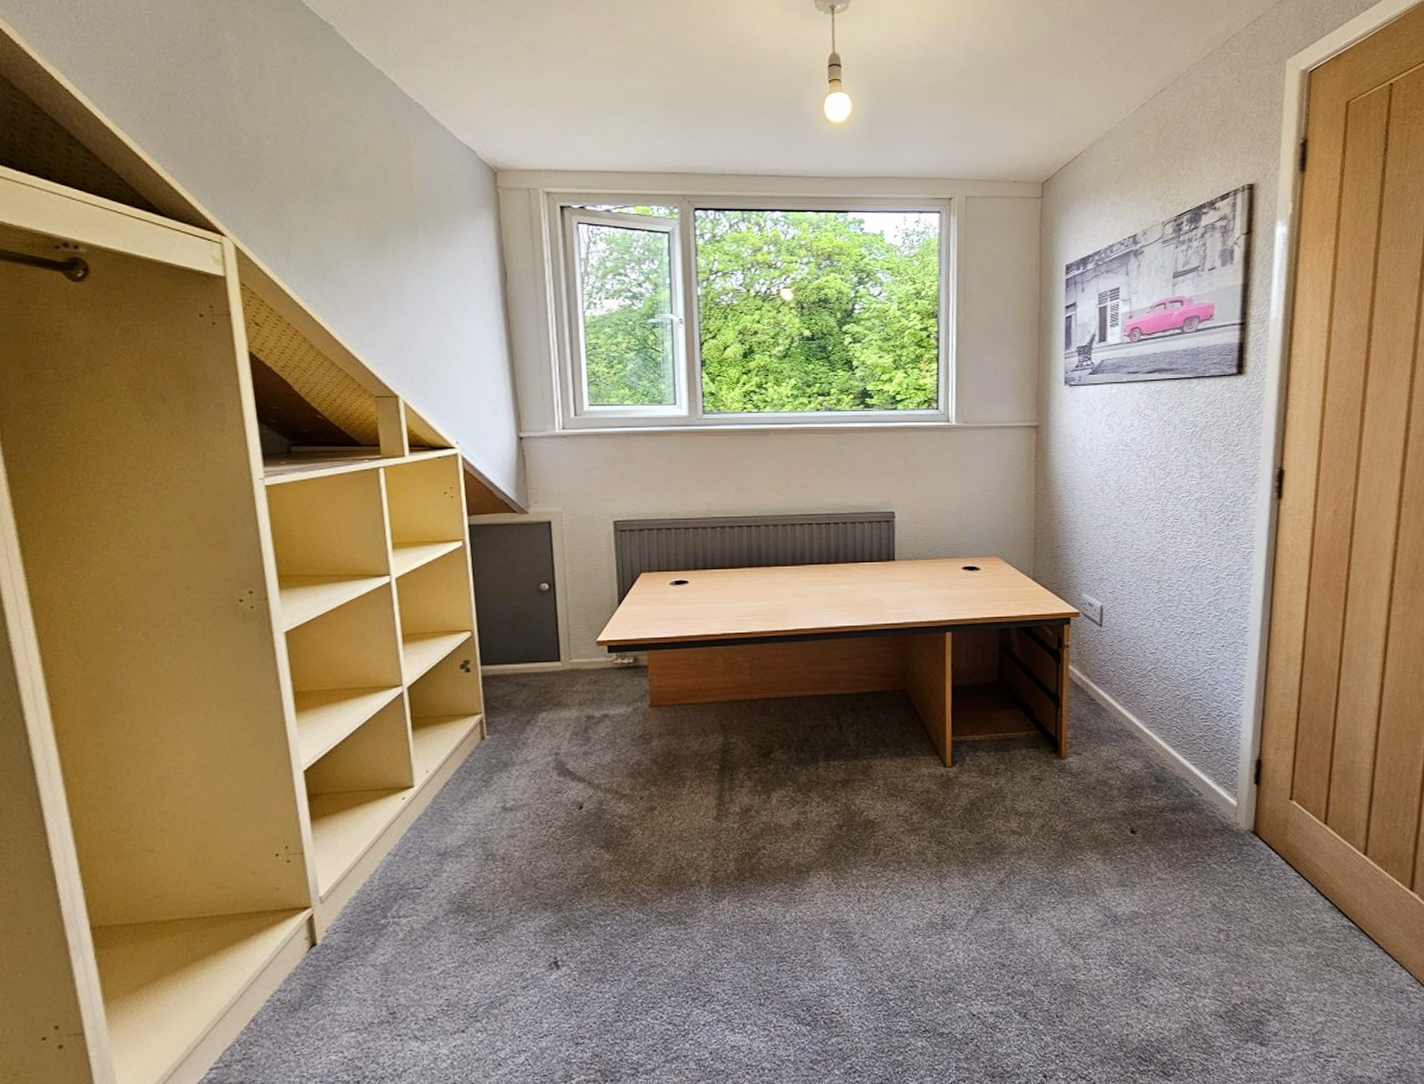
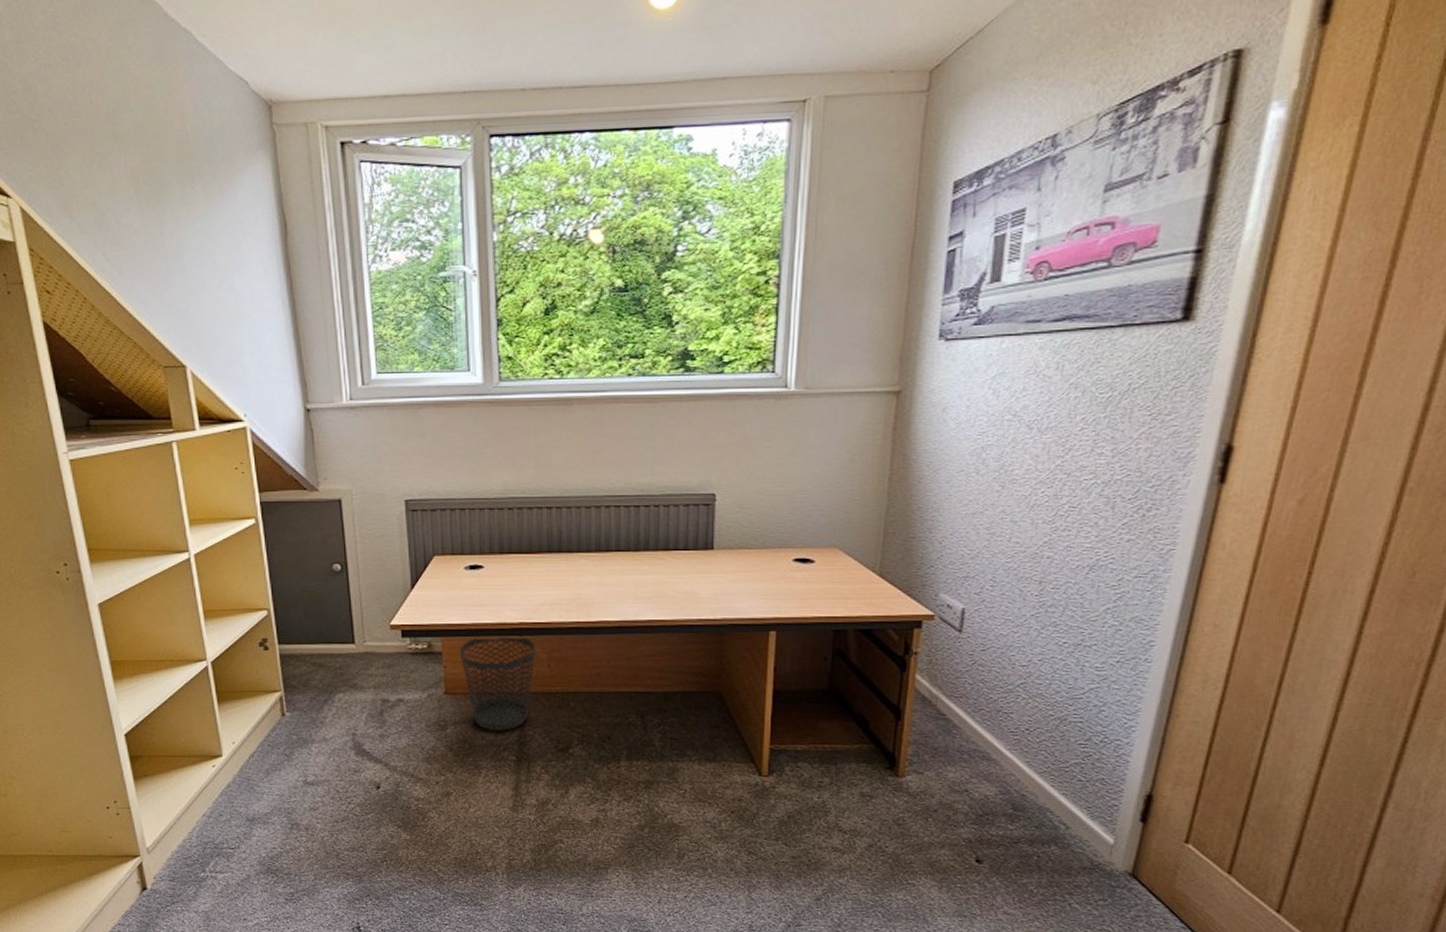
wastebasket: none [665,646,738,741] -> present [459,636,536,731]

